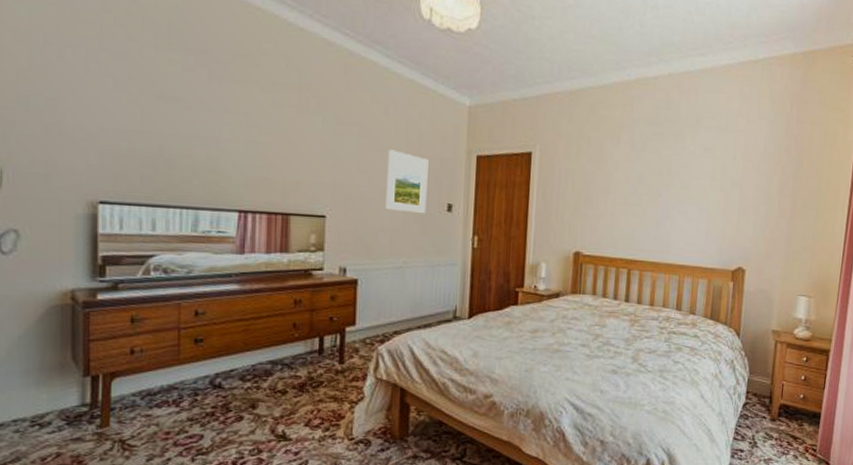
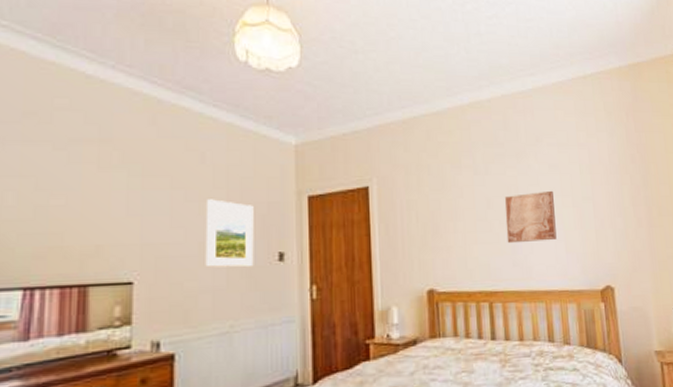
wall art: none [652,172,704,221] -> present [504,190,557,244]

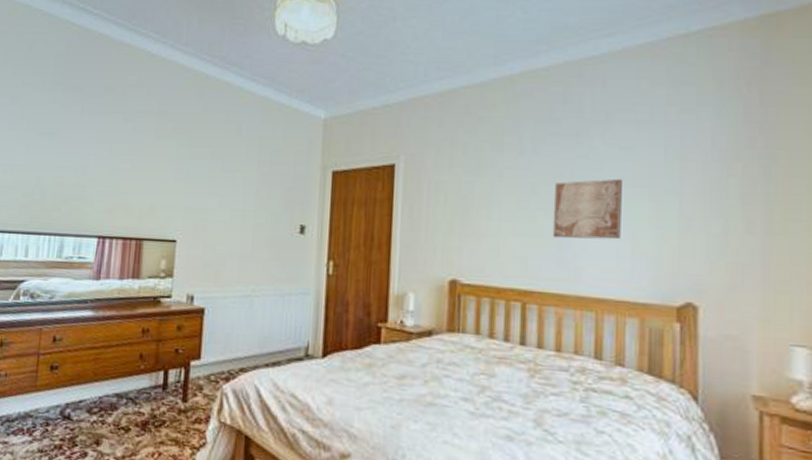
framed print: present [205,199,254,268] -> none [235,169,281,237]

